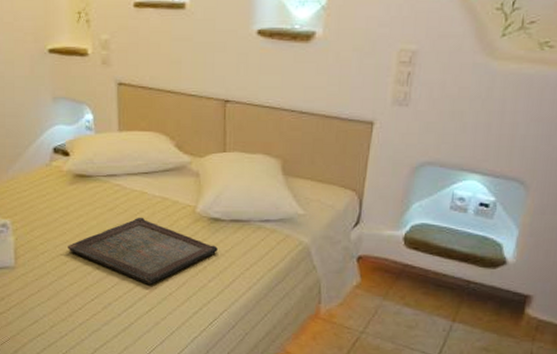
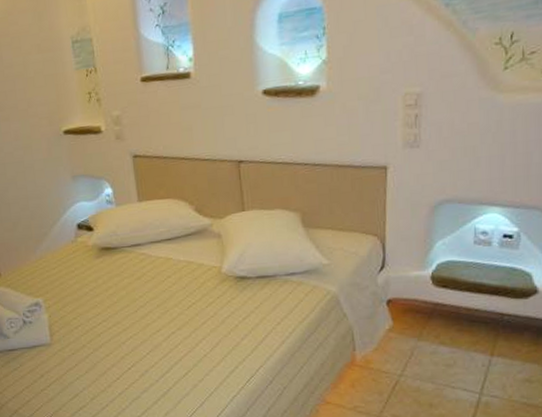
serving tray: present [68,217,218,285] -> none [100,282,247,348]

